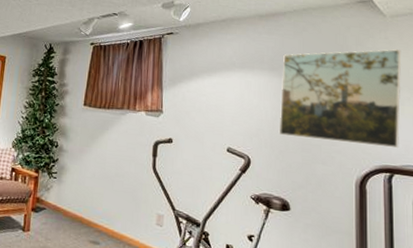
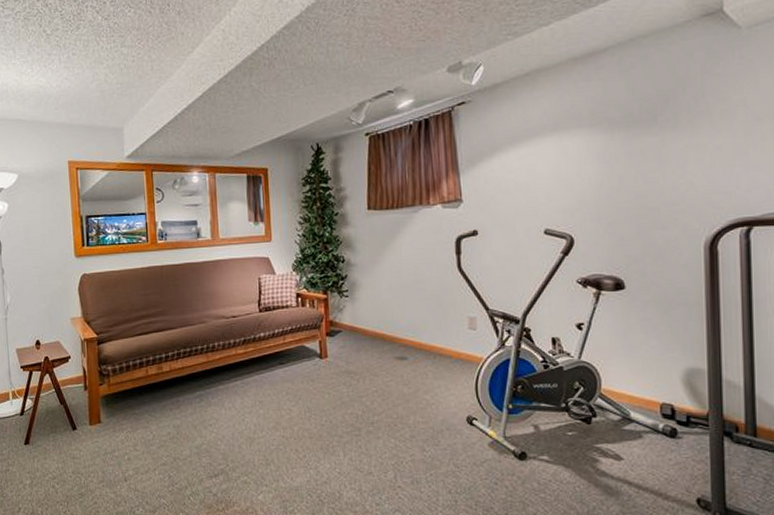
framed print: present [279,48,402,149] -> none [606,68,763,203]

